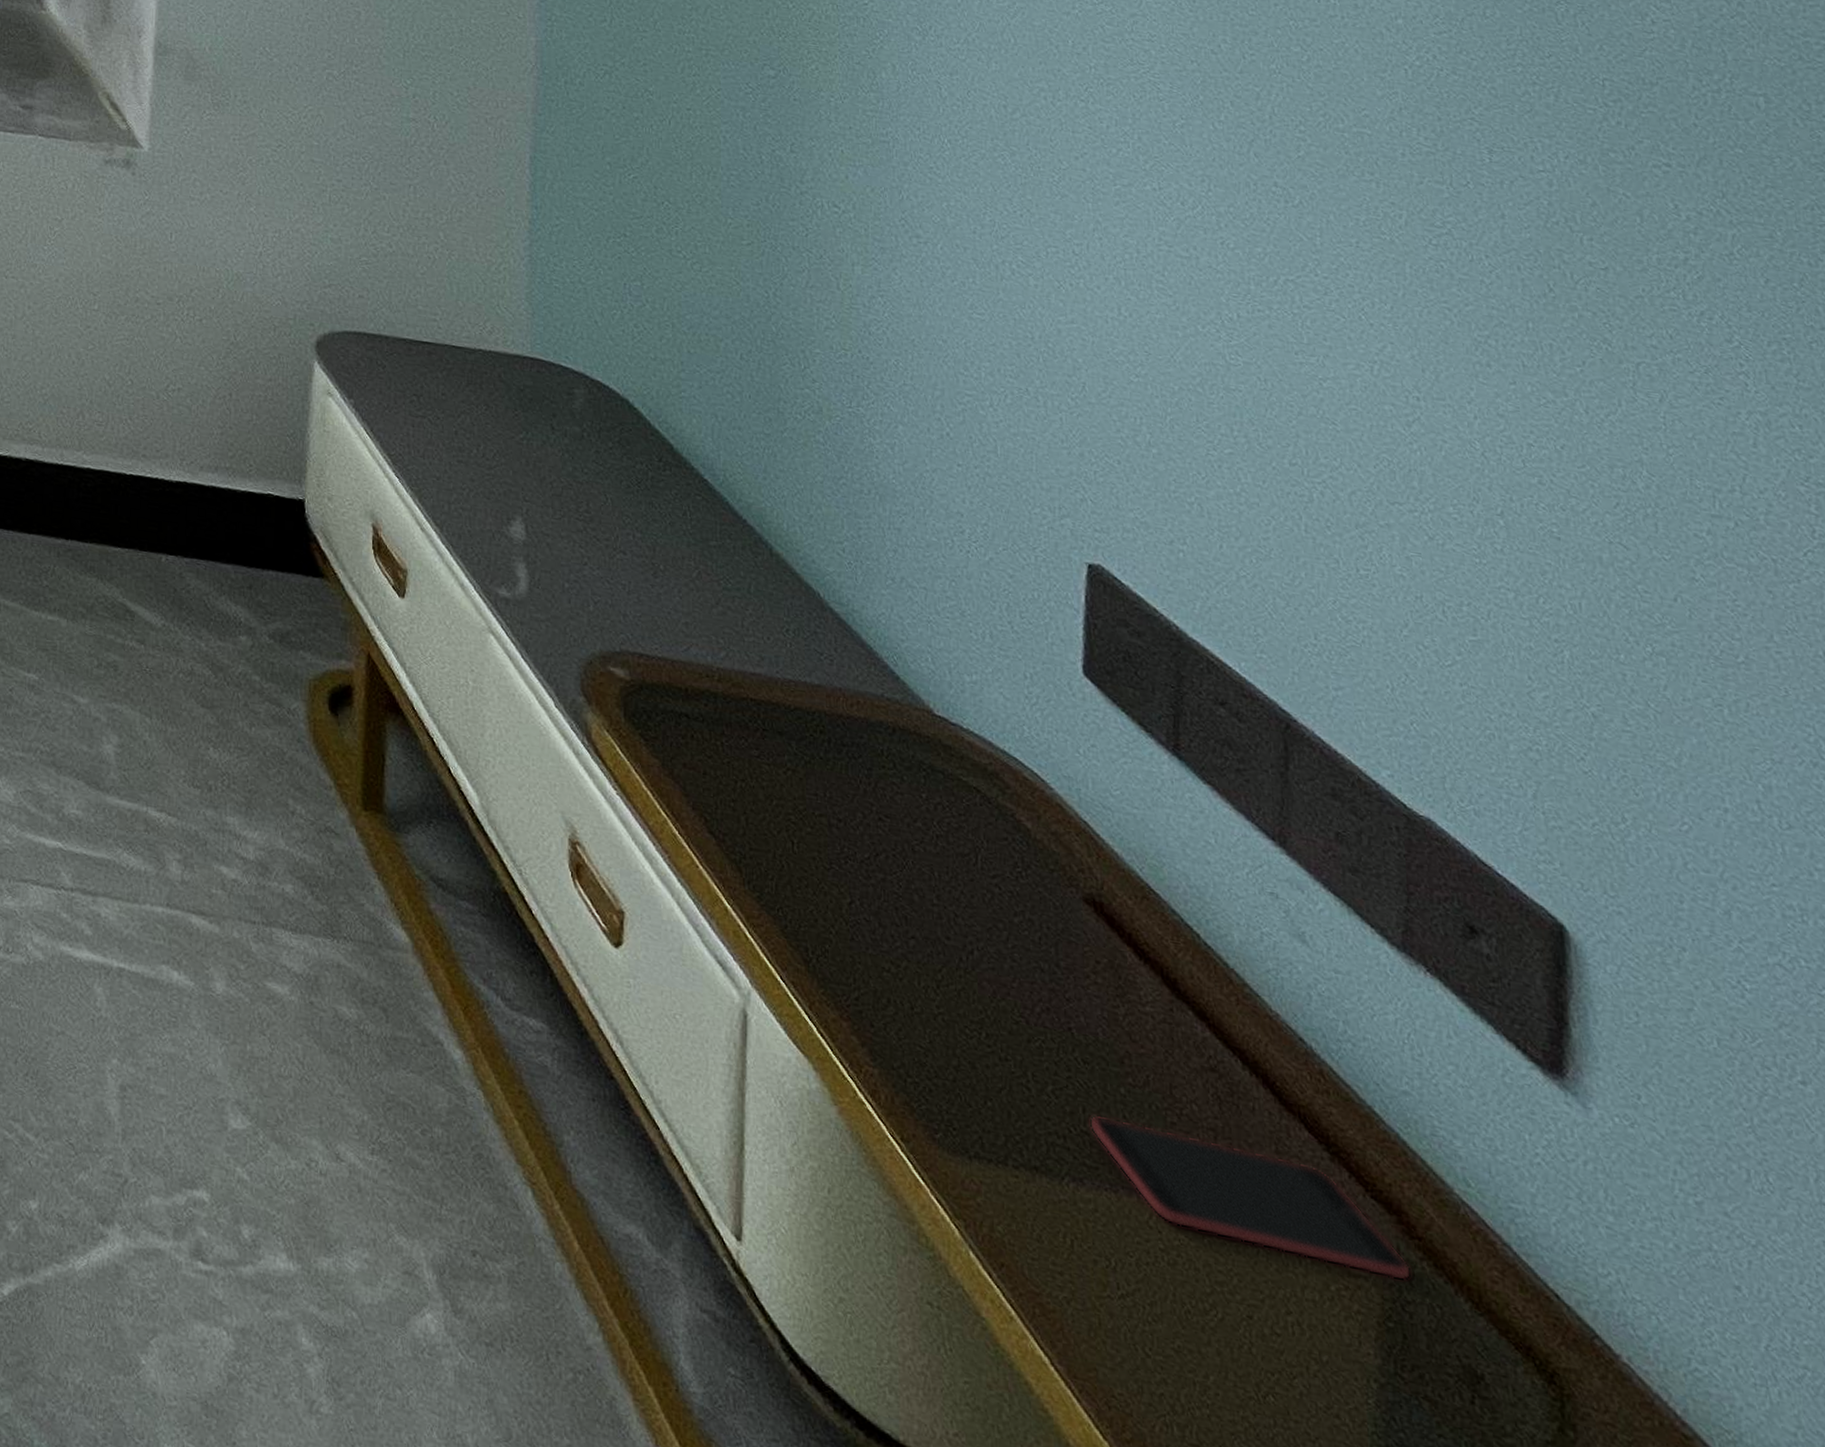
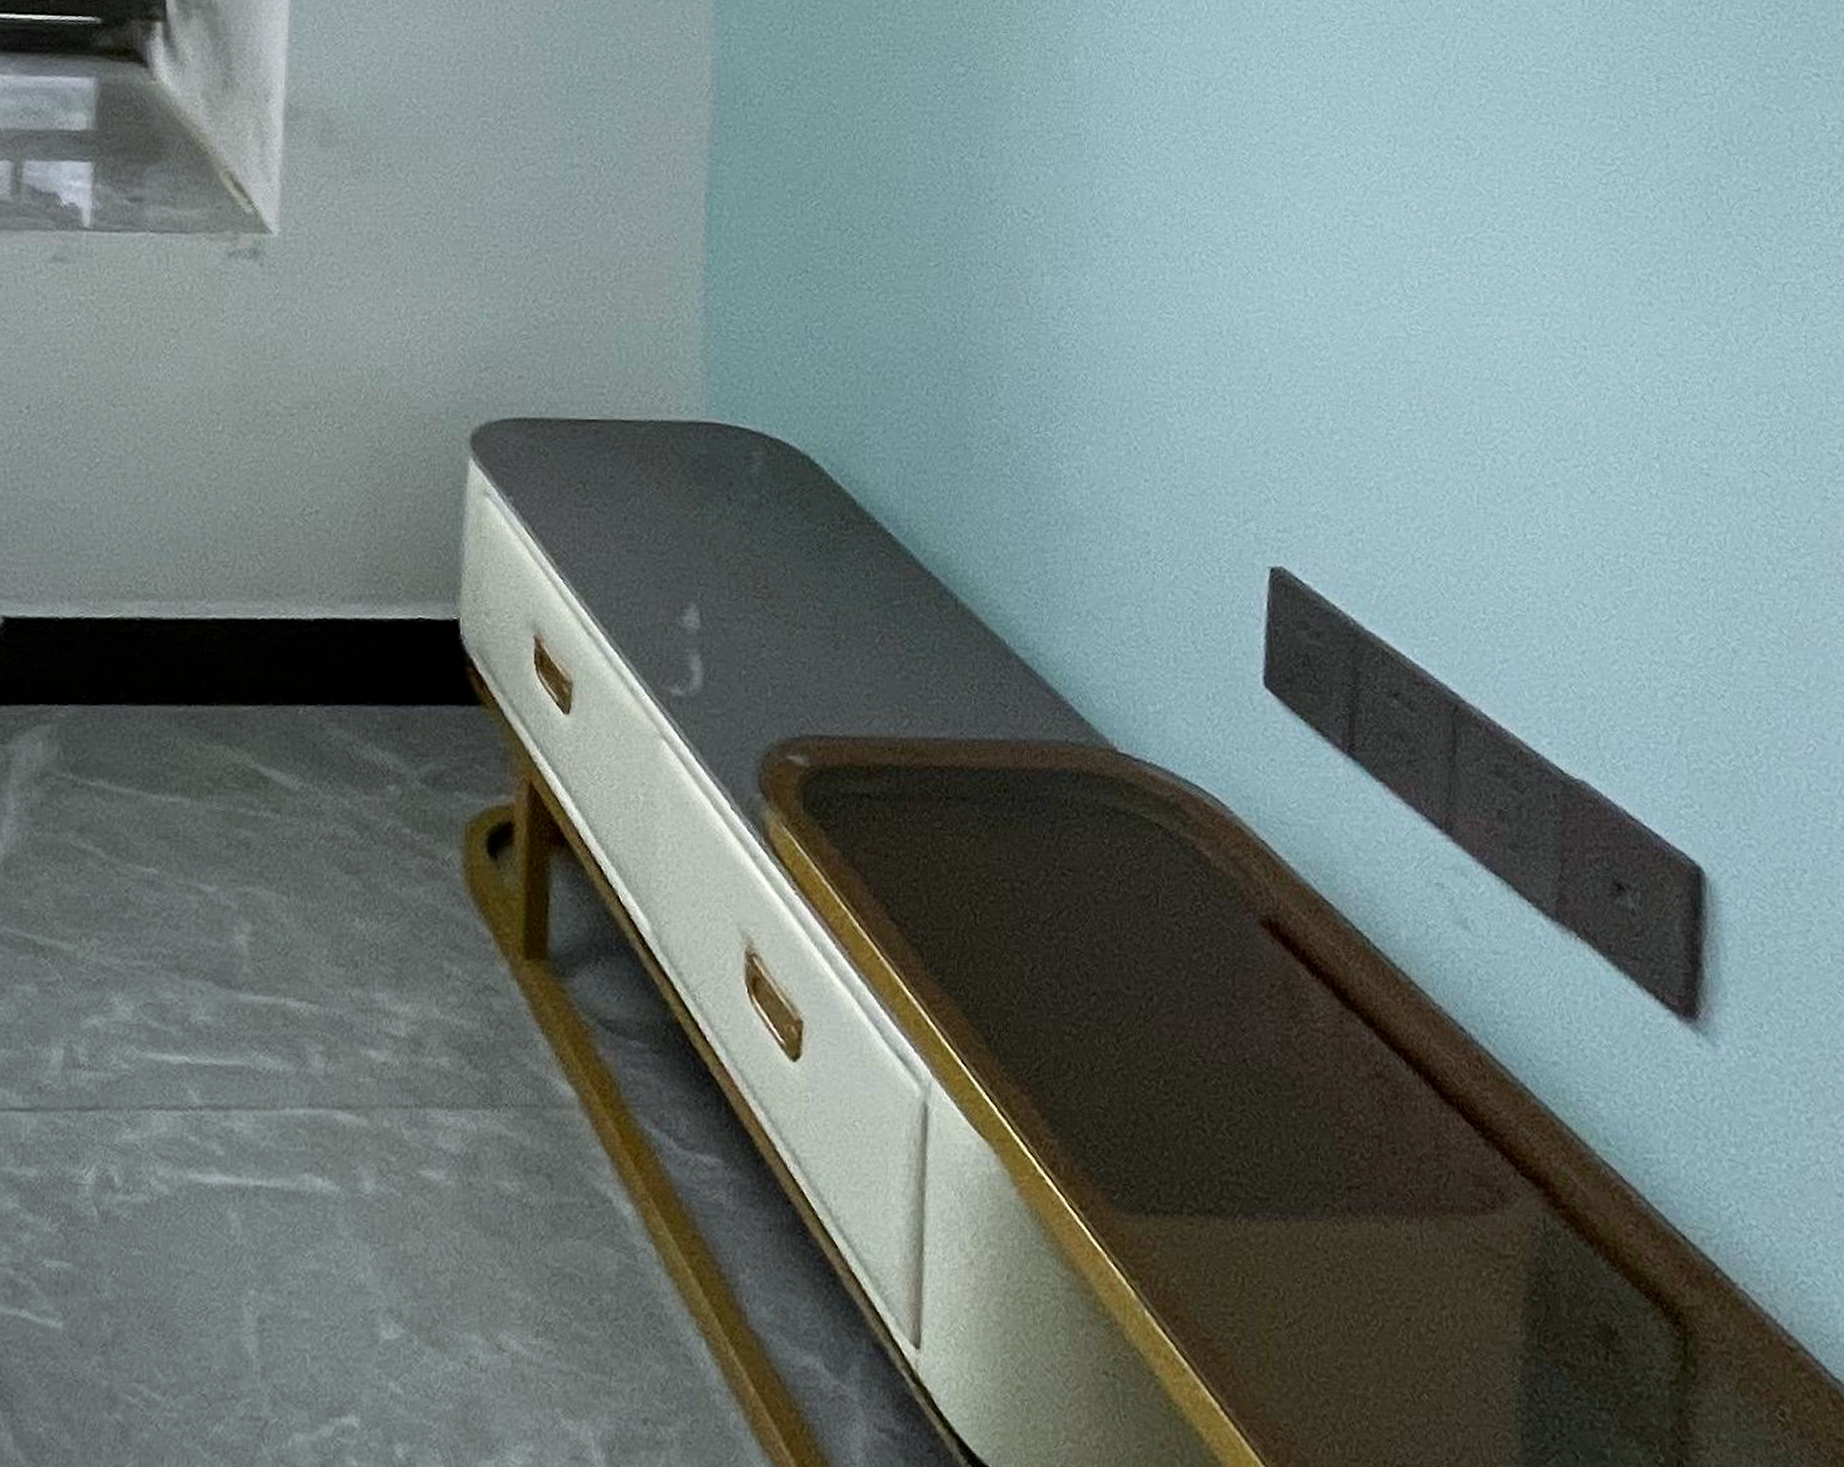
smartphone: present [1089,1114,1412,1282] -> none [1261,1144,1556,1253]

